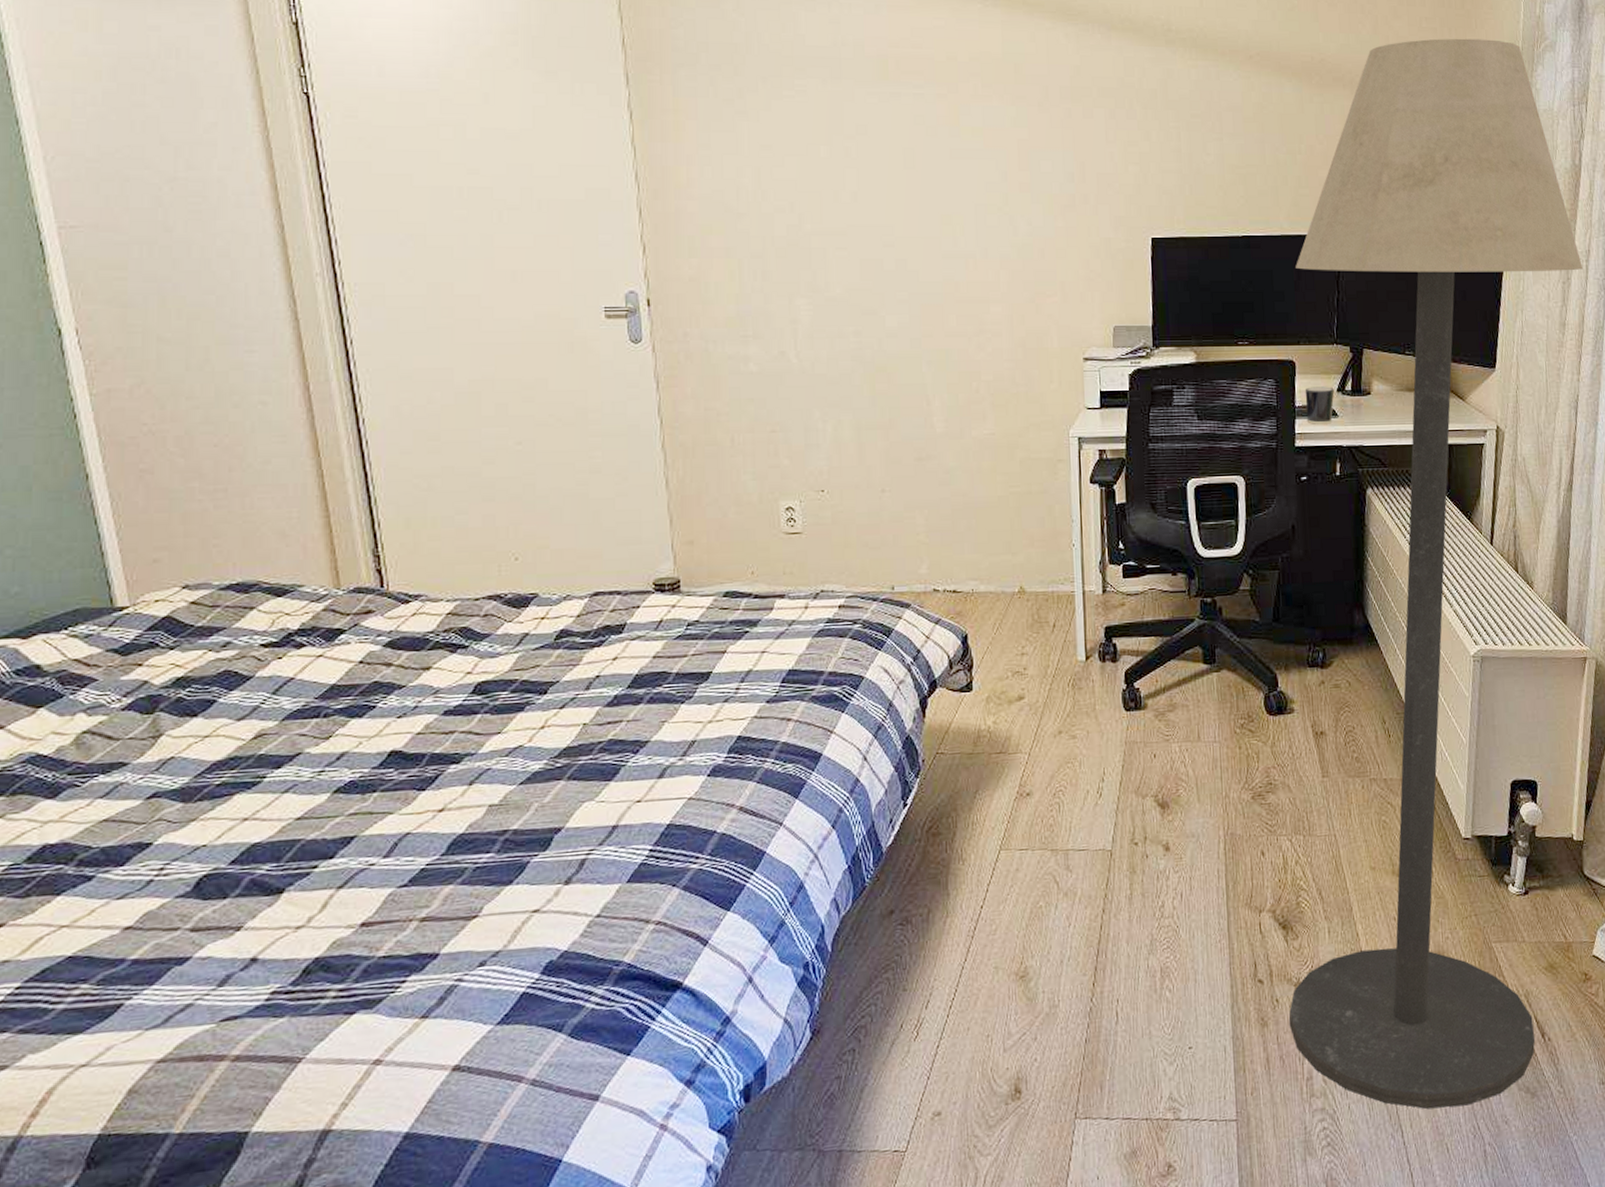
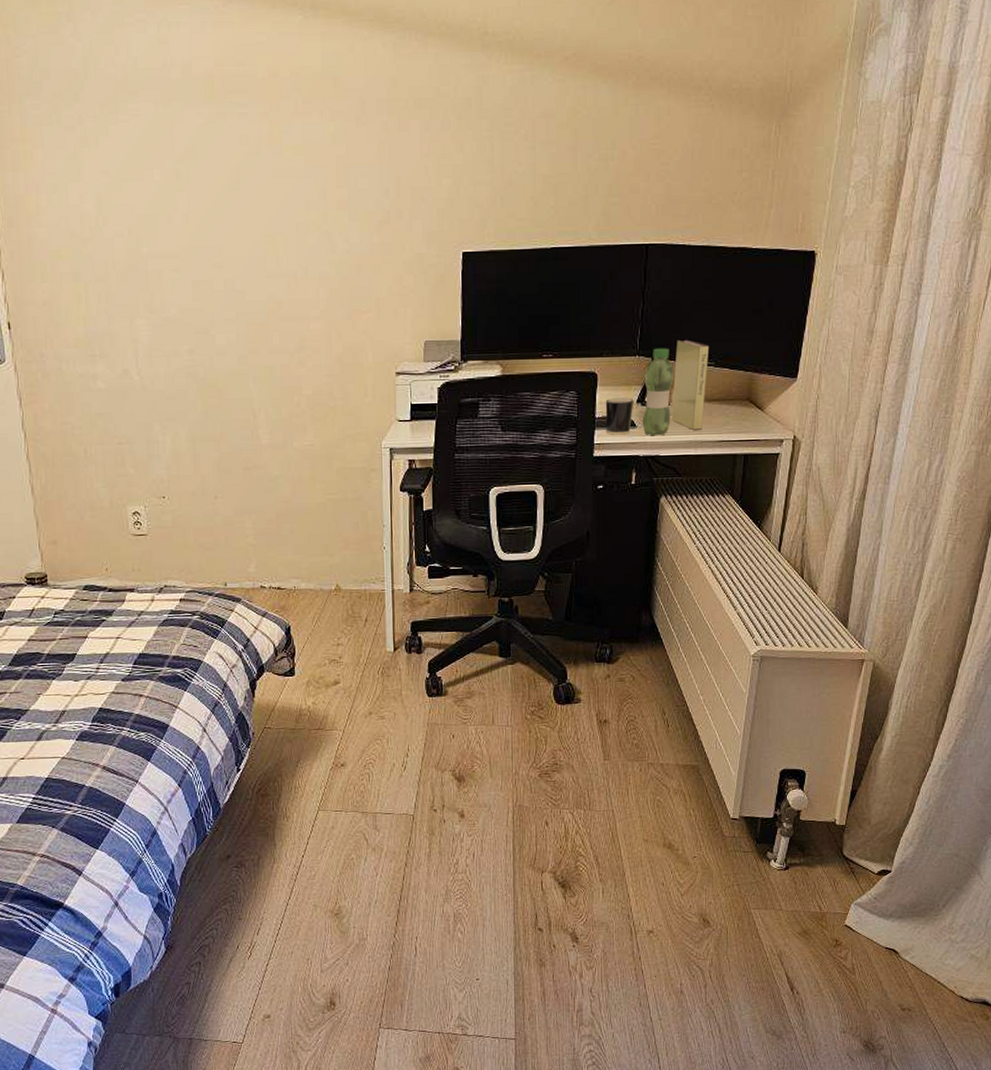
floor lamp: present [1289,38,1583,1109] -> none [563,25,897,1042]
water bottle: none [1343,337,1374,426] -> present [642,348,674,436]
book: none [1372,329,1407,420] -> present [671,339,710,430]

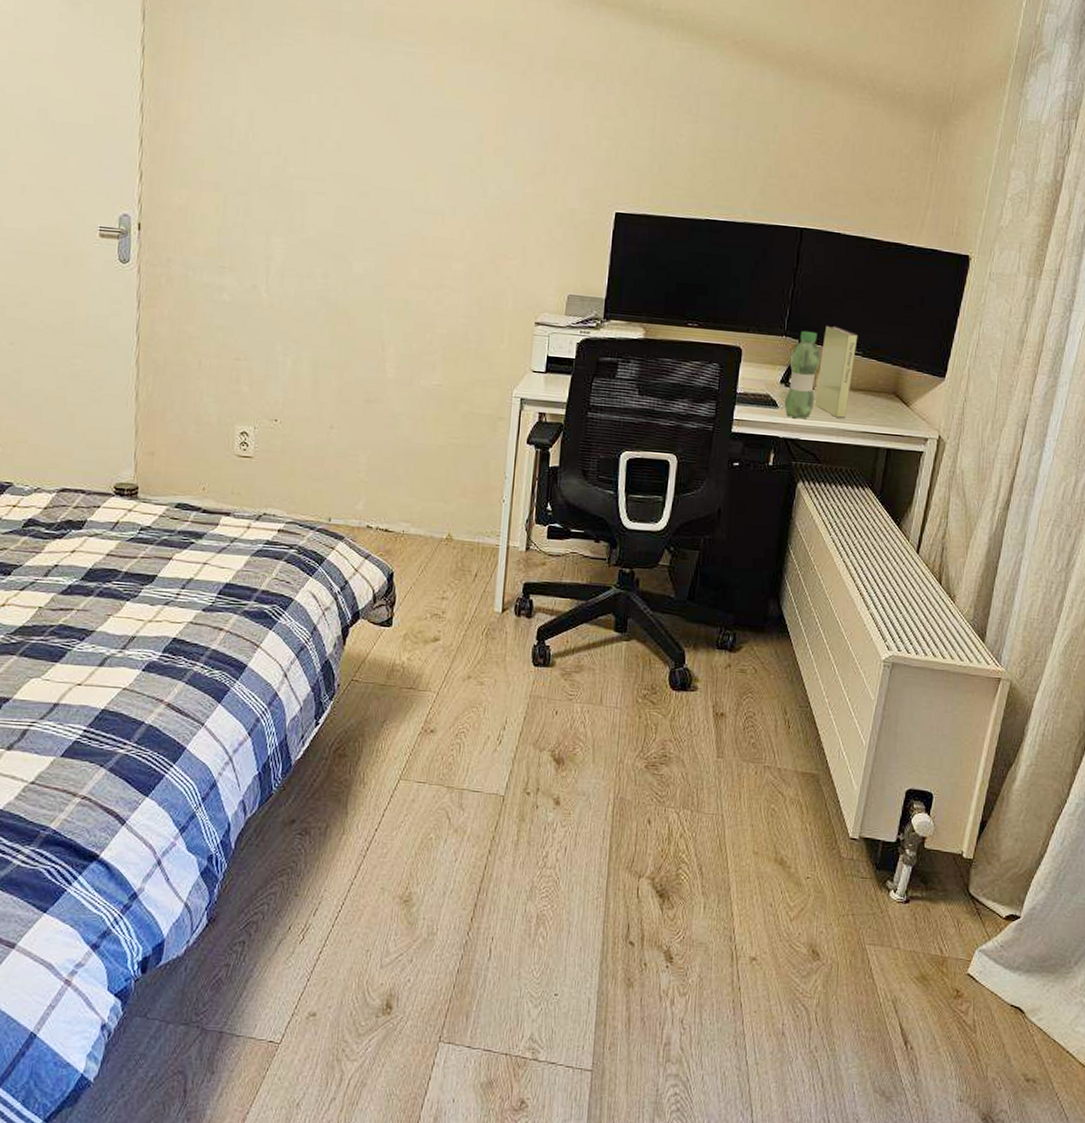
mug: present [605,398,634,435] -> none [747,375,778,414]

